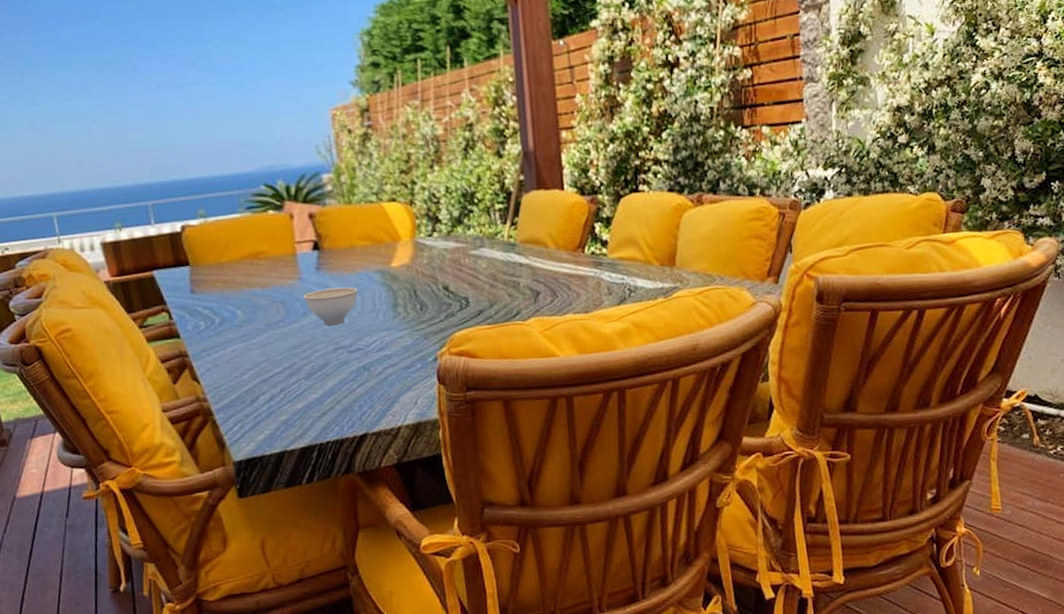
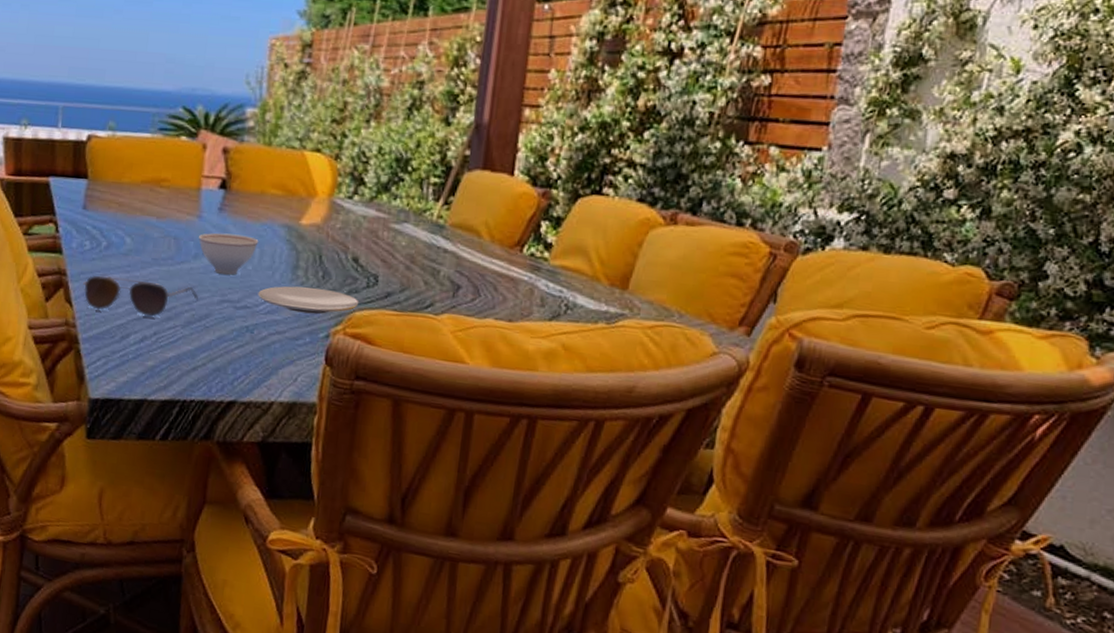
sunglasses: none [206,342,315,380] -> present [83,275,199,317]
plate: none [367,318,457,344] -> present [258,286,359,315]

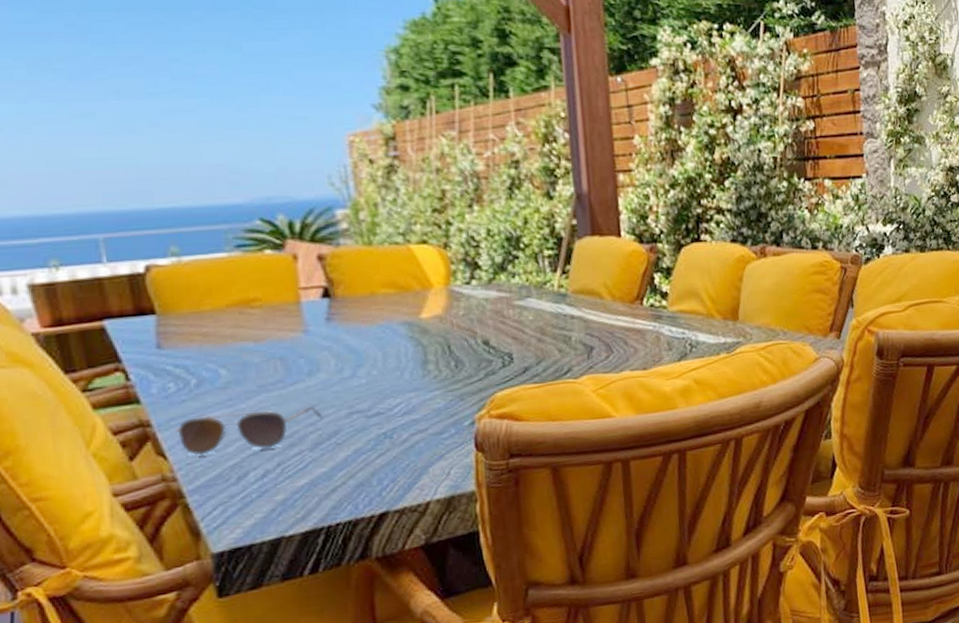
bowl: present [199,233,259,275] -> none [309,341,379,386]
plate: present [258,286,359,315] -> none [389,377,499,407]

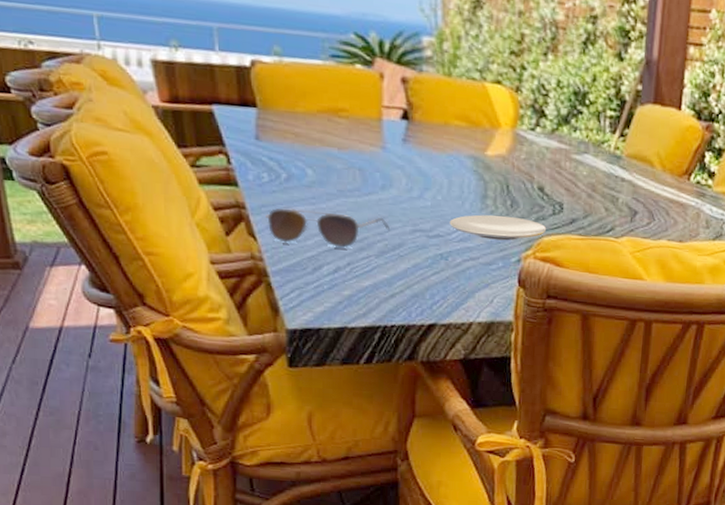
plate: none [389,377,499,407] -> present [449,214,547,241]

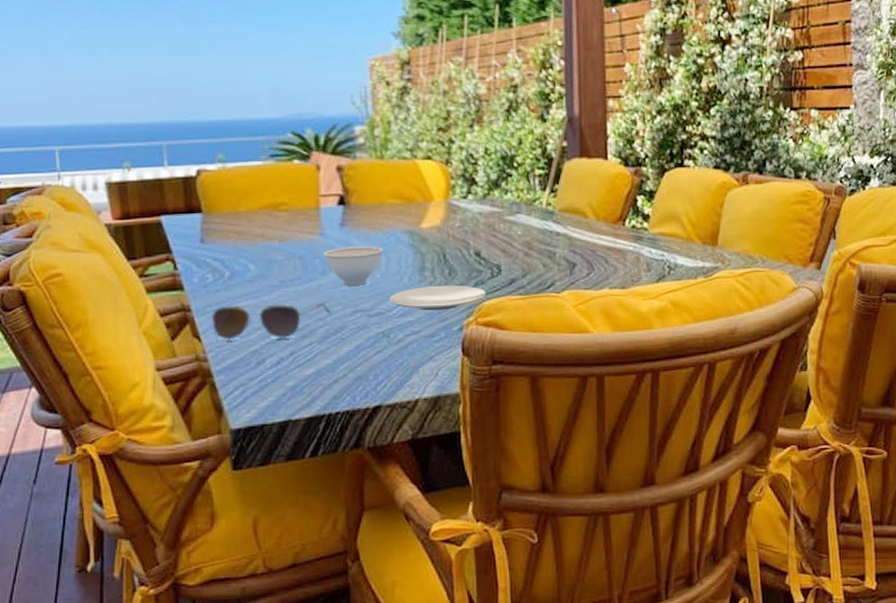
bowl: none [385,164,446,205] -> present [324,246,383,286]

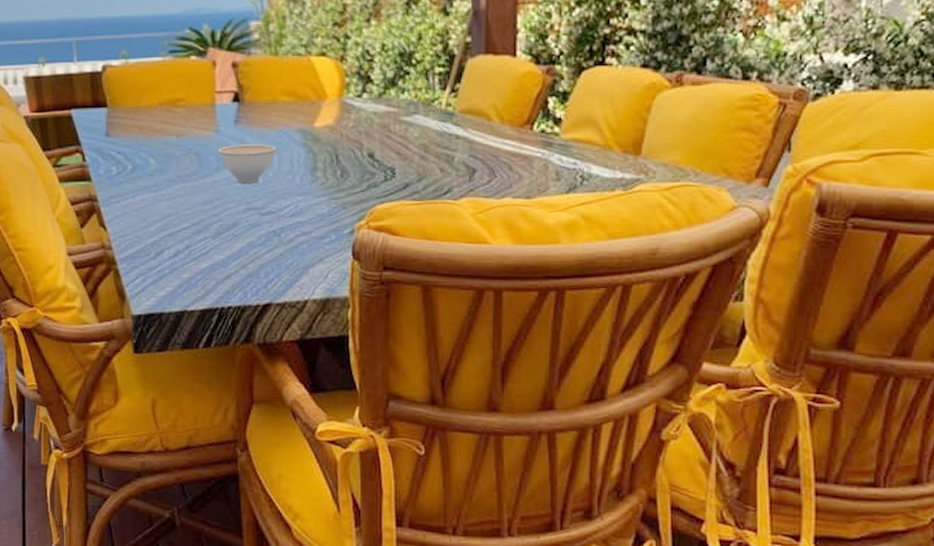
sunglasses: present [210,302,332,339] -> none [114,197,225,232]
plate: present [389,285,487,311] -> none [281,186,379,212]

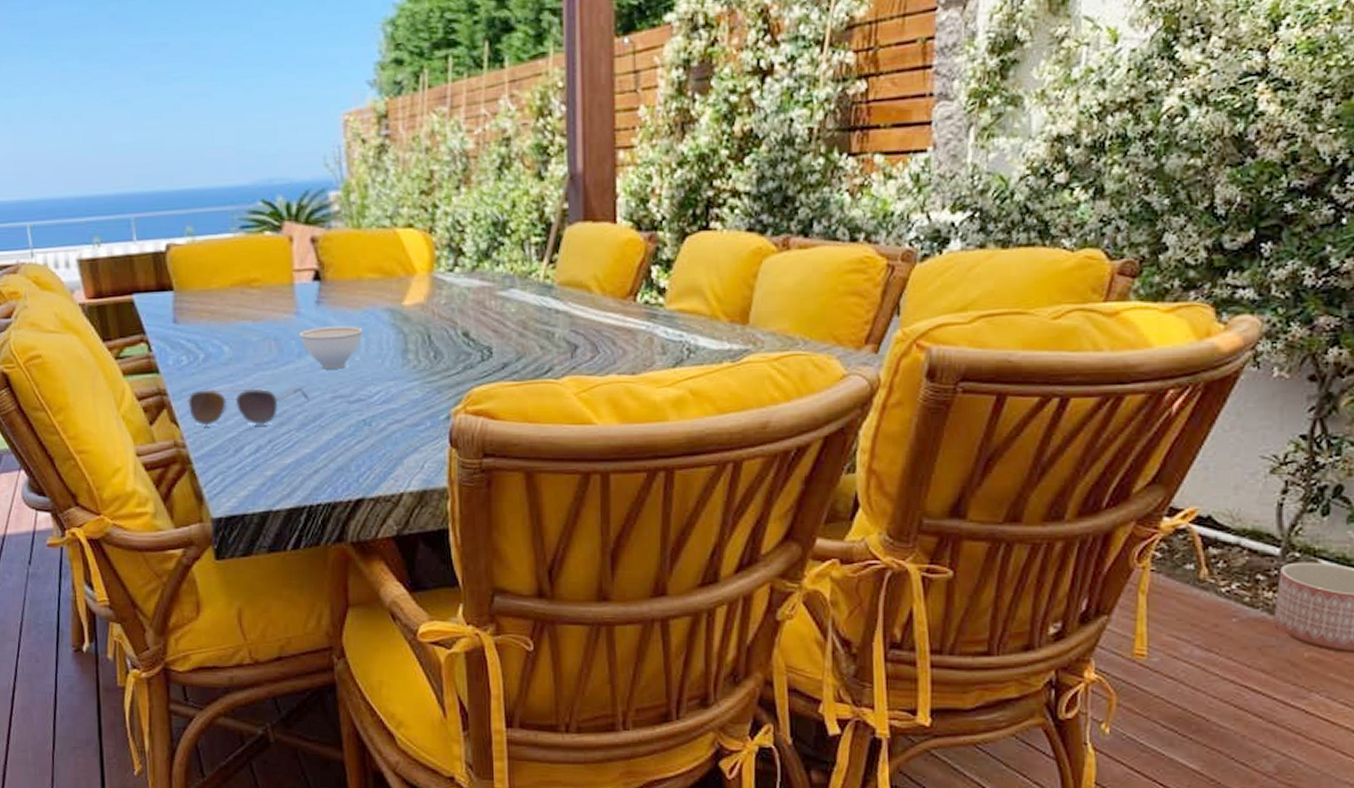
sunglasses: none [114,197,225,232] -> present [186,387,310,425]

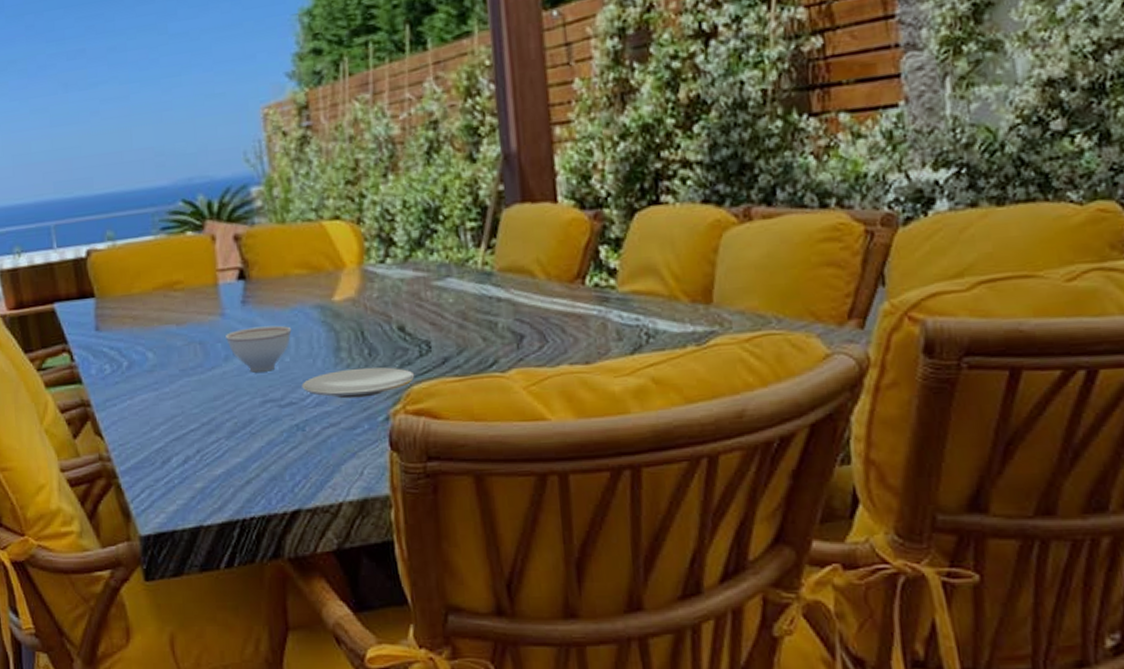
sunglasses: present [186,387,310,425] -> none [110,392,239,436]
plate: none [370,369,476,398] -> present [301,367,415,399]

